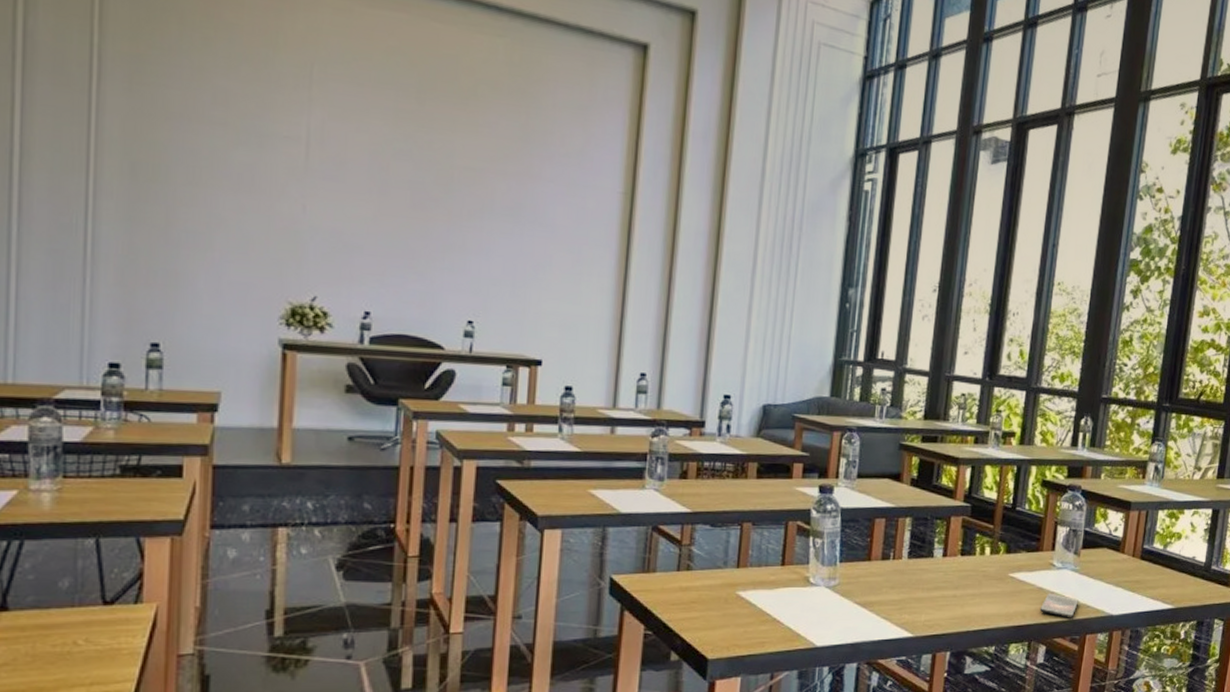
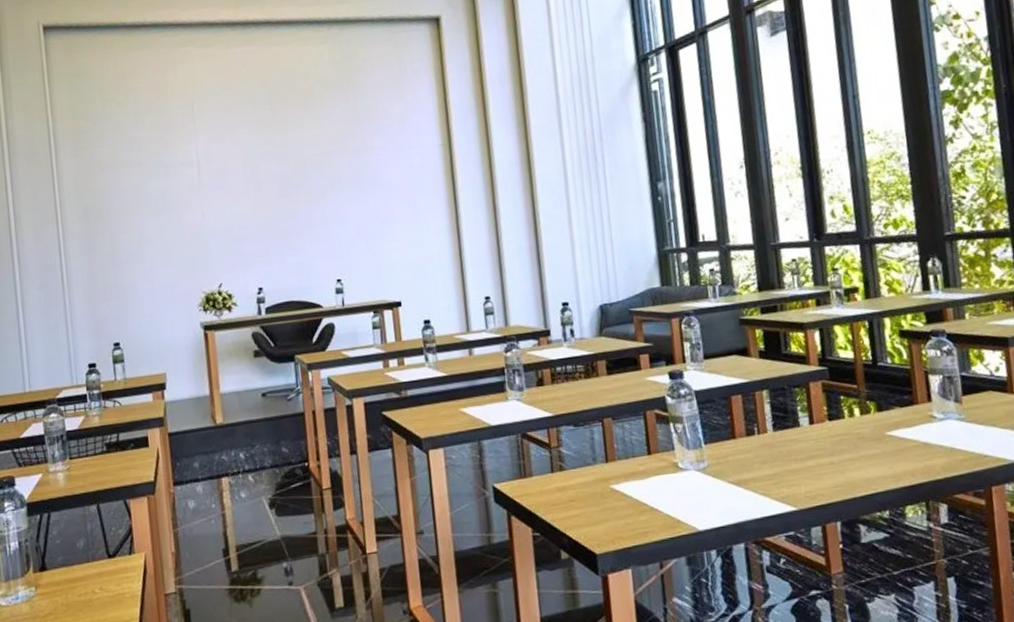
smartphone: present [1039,593,1079,618] -> none [930,446,973,472]

